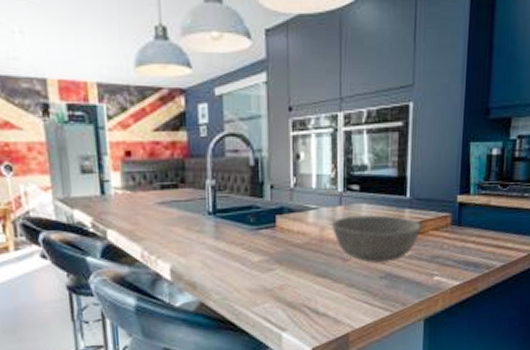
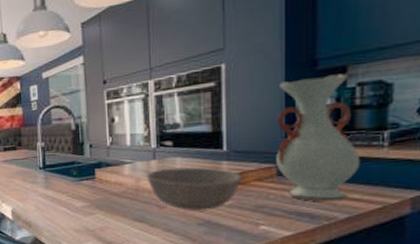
decorative vase: none [451,125,515,251] -> present [276,73,361,202]

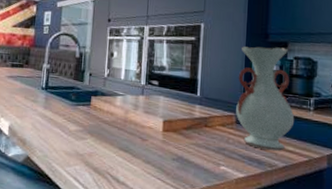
bowl: present [147,167,241,211] -> none [135,104,209,147]

